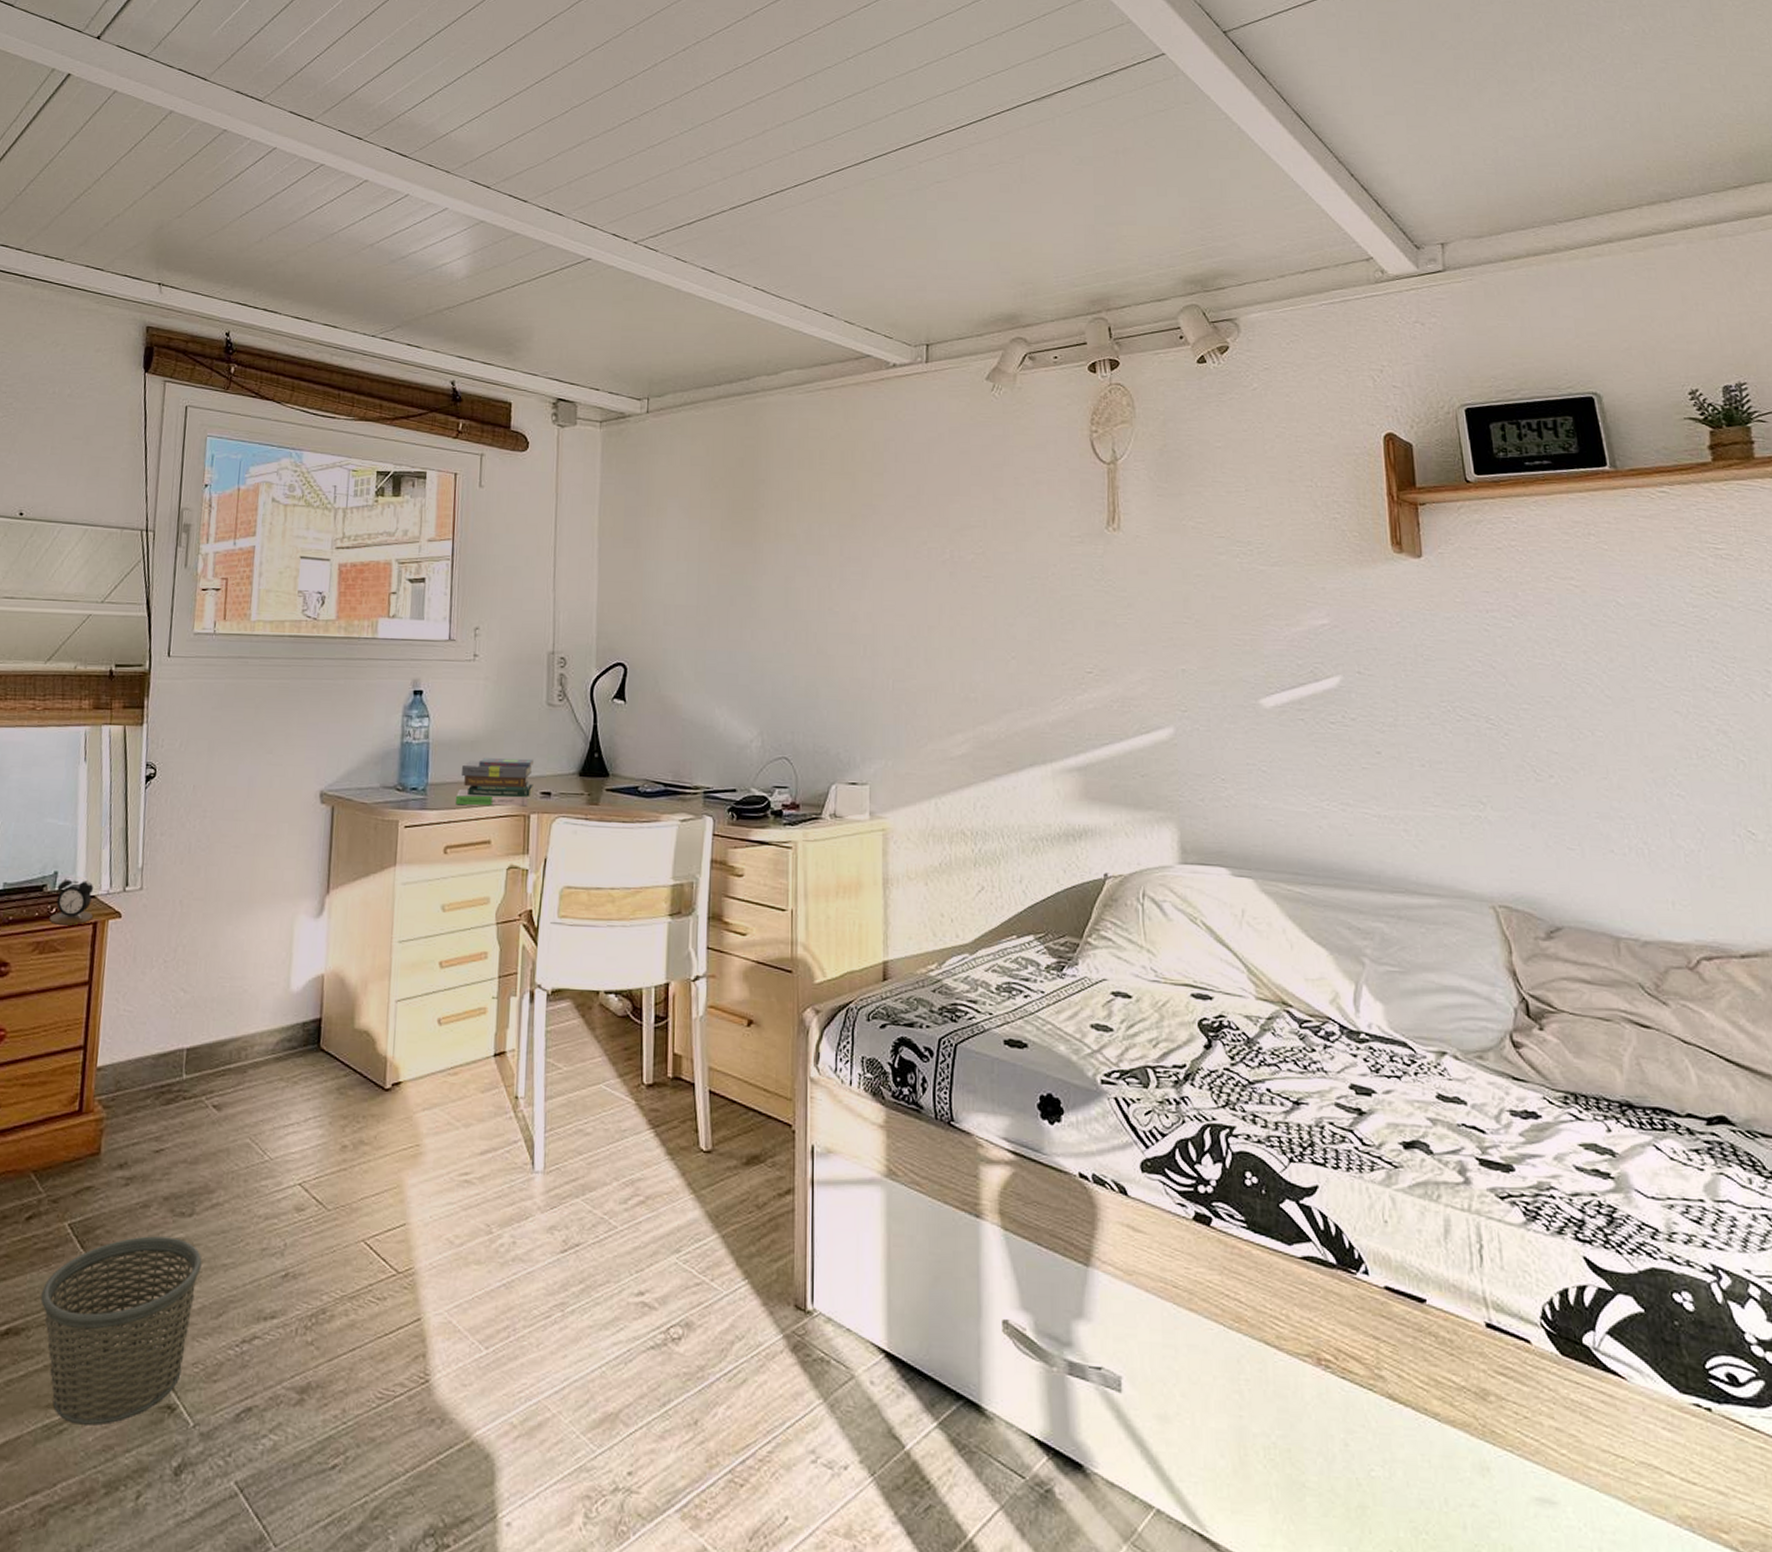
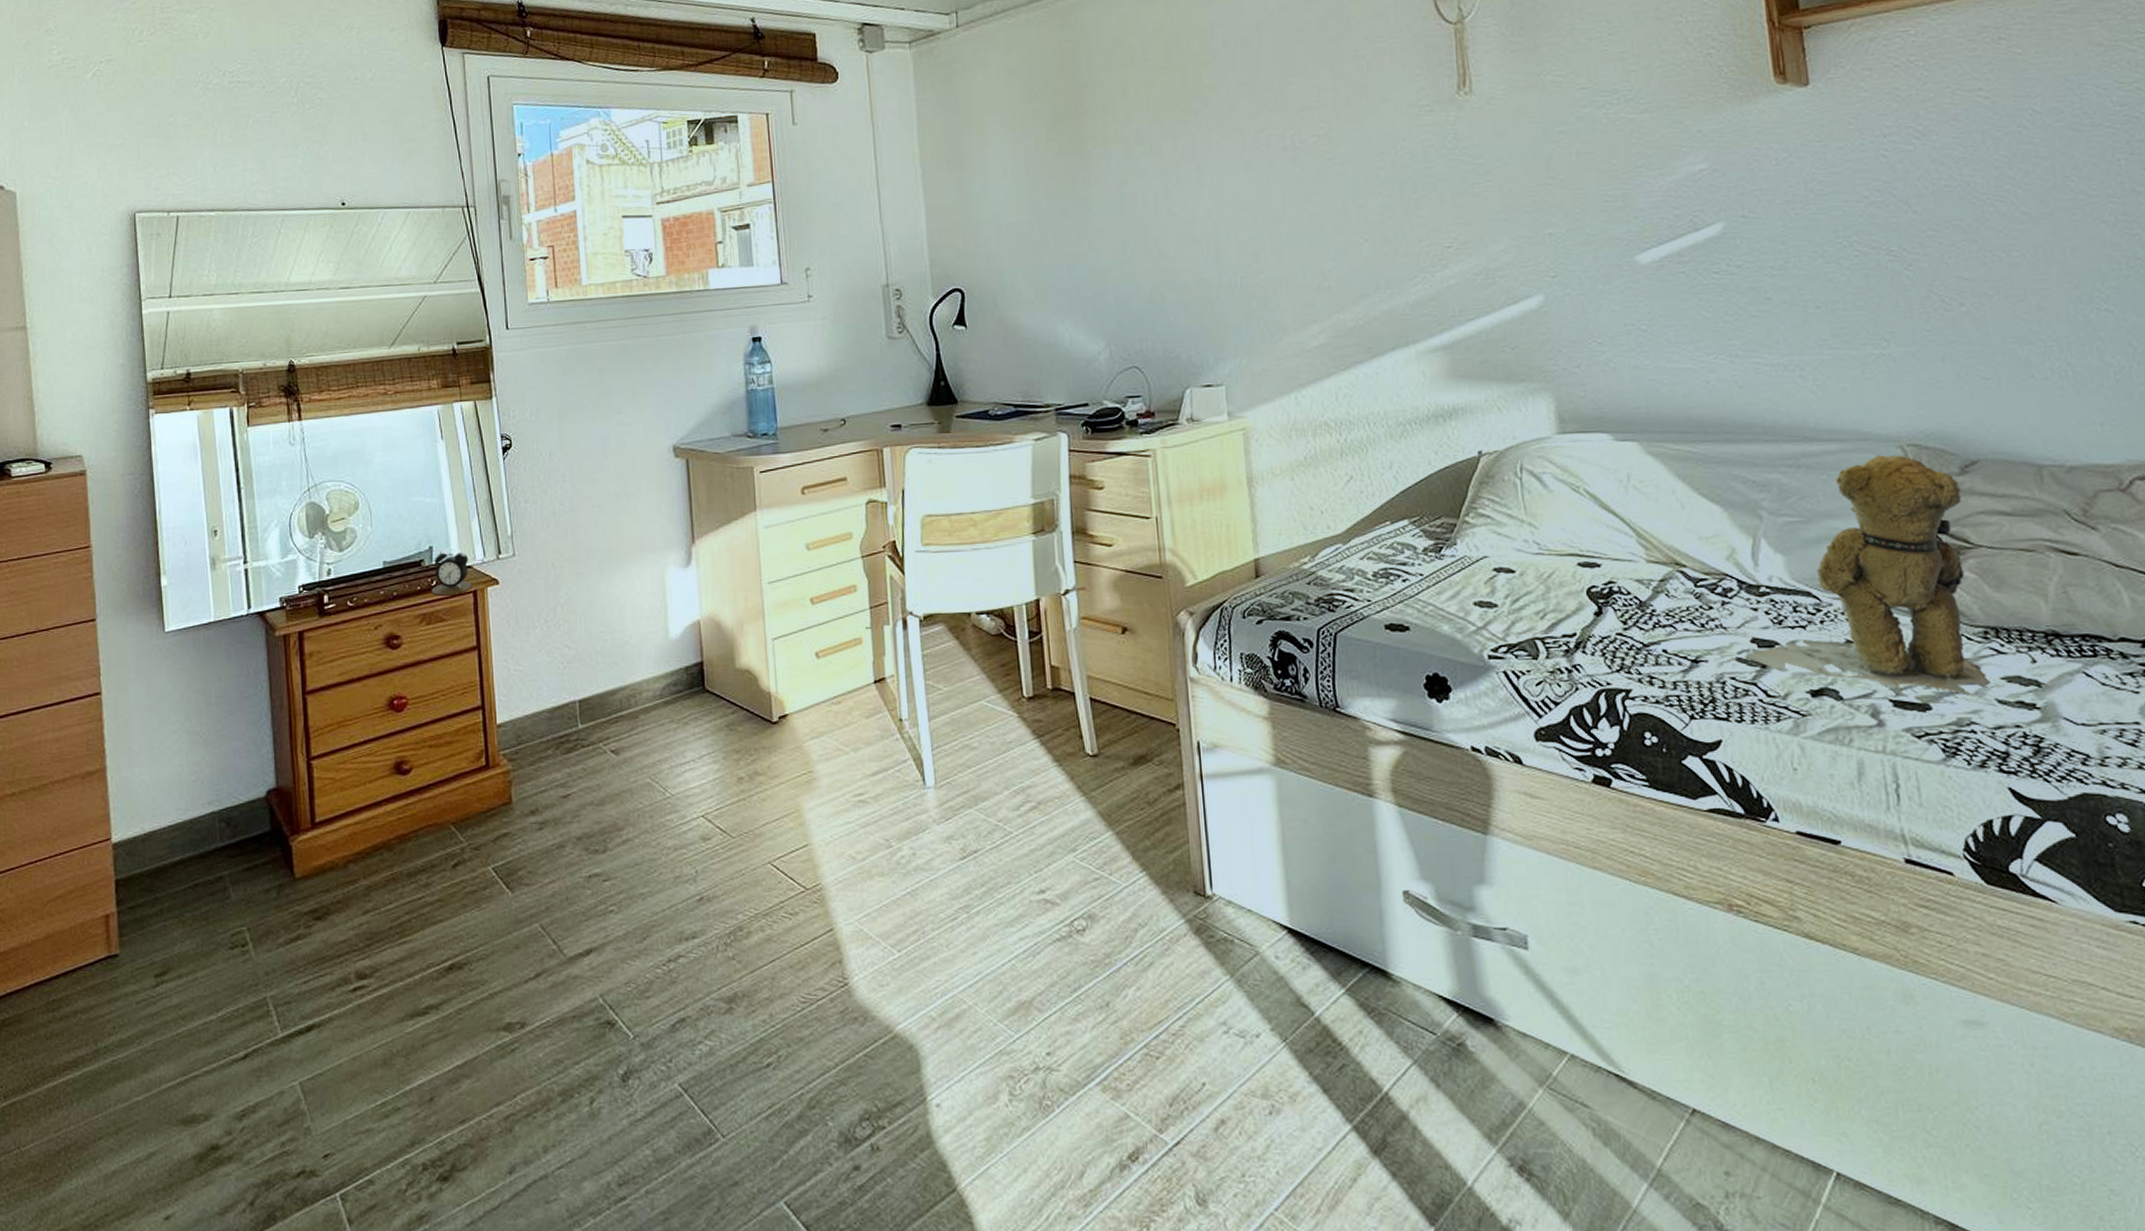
basket: present [40,1236,202,1426] -> none [477,873,621,1043]
books: present [456,757,533,807] -> none [807,393,883,446]
teddy bear: none [1342,913,1569,1162] -> present [1744,454,1991,698]

